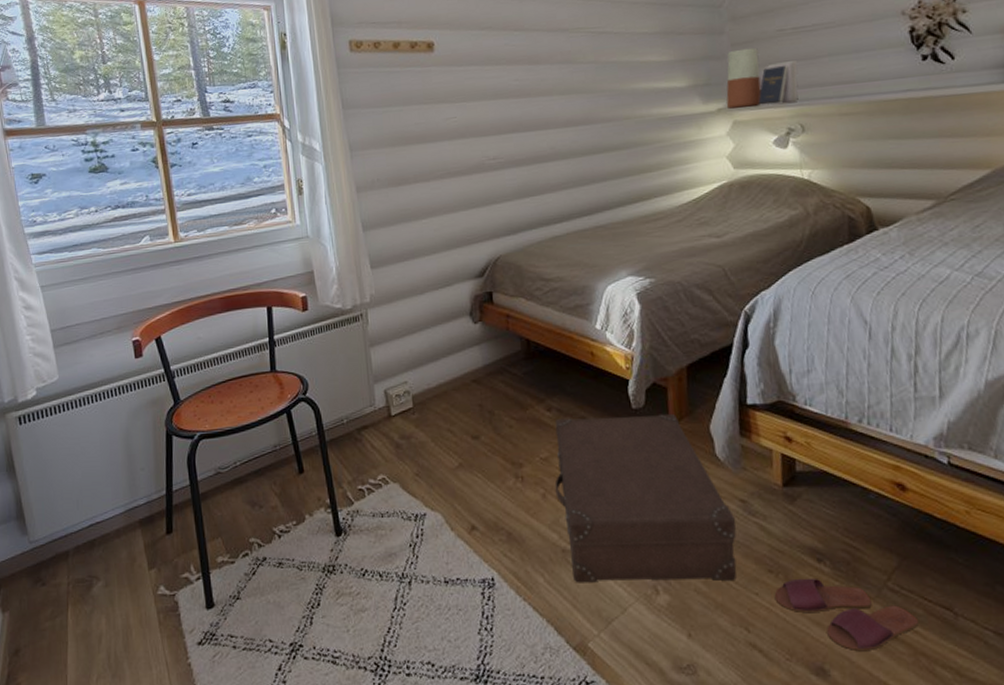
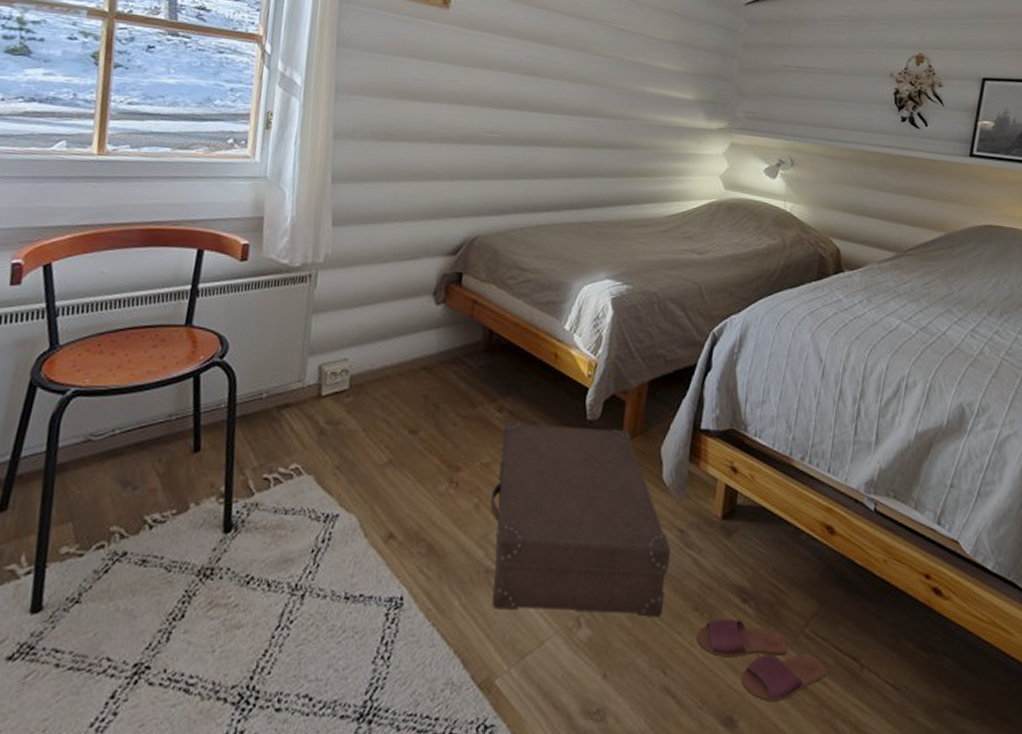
vase: present [726,47,761,109] -> none [728,75,763,133]
books: present [758,61,798,105] -> none [756,95,796,136]

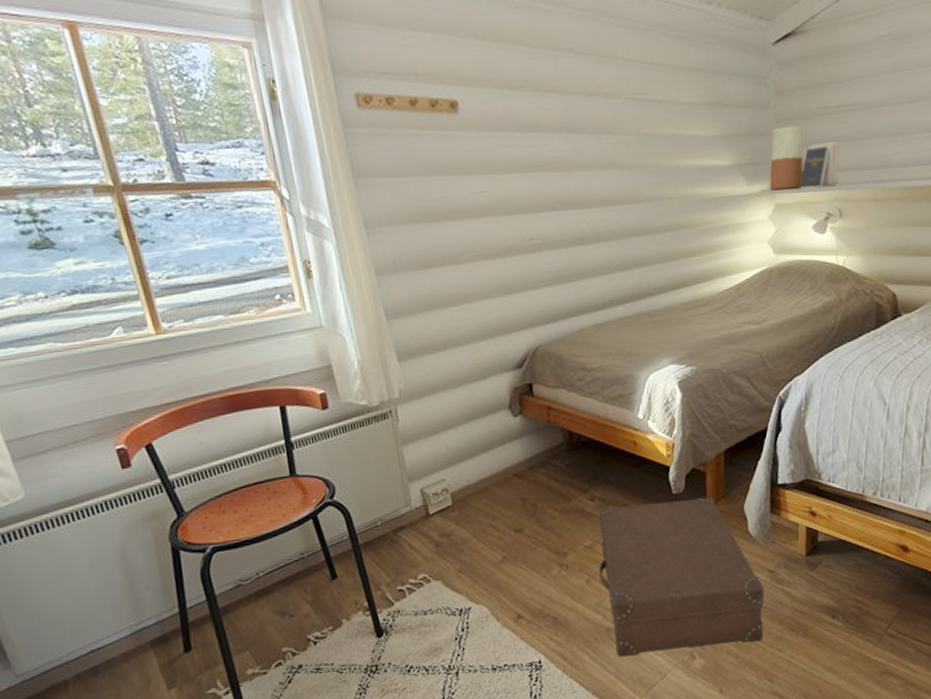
slippers: present [696,618,827,700] -> none [794,632,910,688]
vase: none [728,75,763,133] -> present [770,125,803,191]
books: none [756,95,796,136] -> present [800,141,839,188]

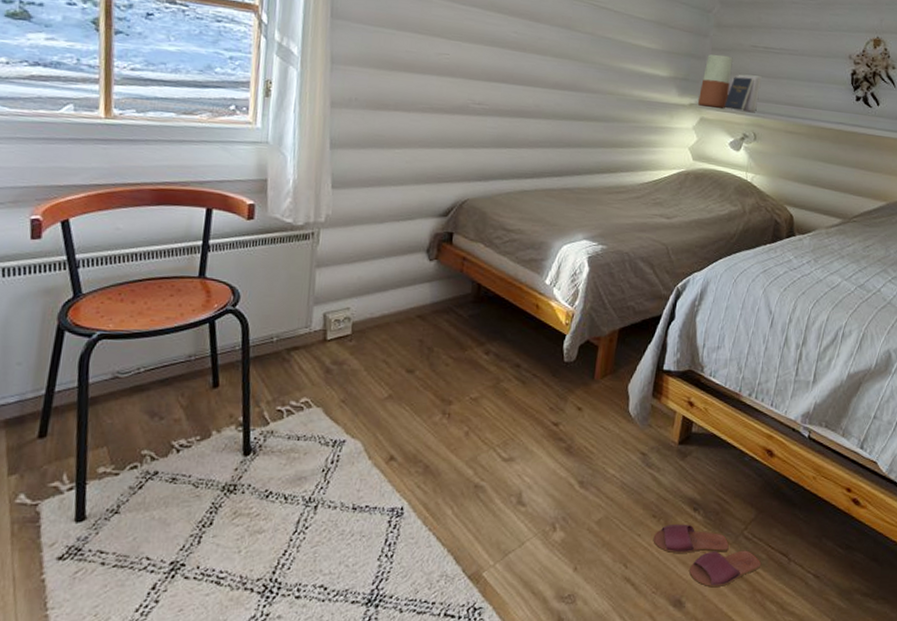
suitcase: present [598,496,765,657] -> none [478,362,635,522]
slippers: none [794,632,910,688] -> present [653,523,761,586]

